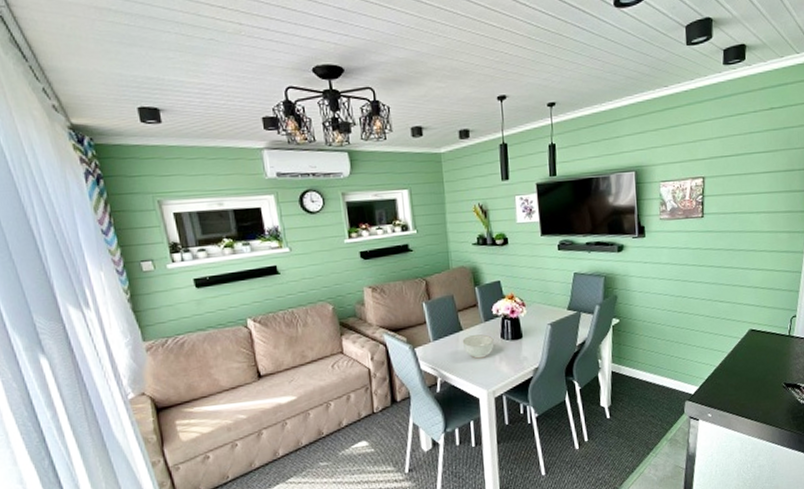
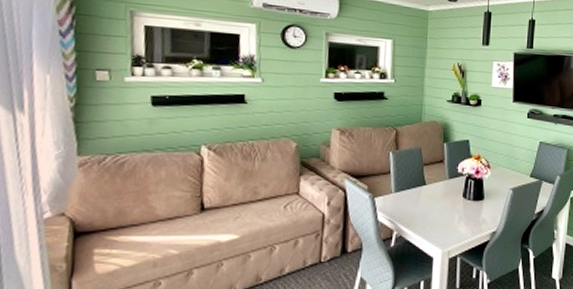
bowl: present [462,334,494,359] -> none [423,191,456,216]

